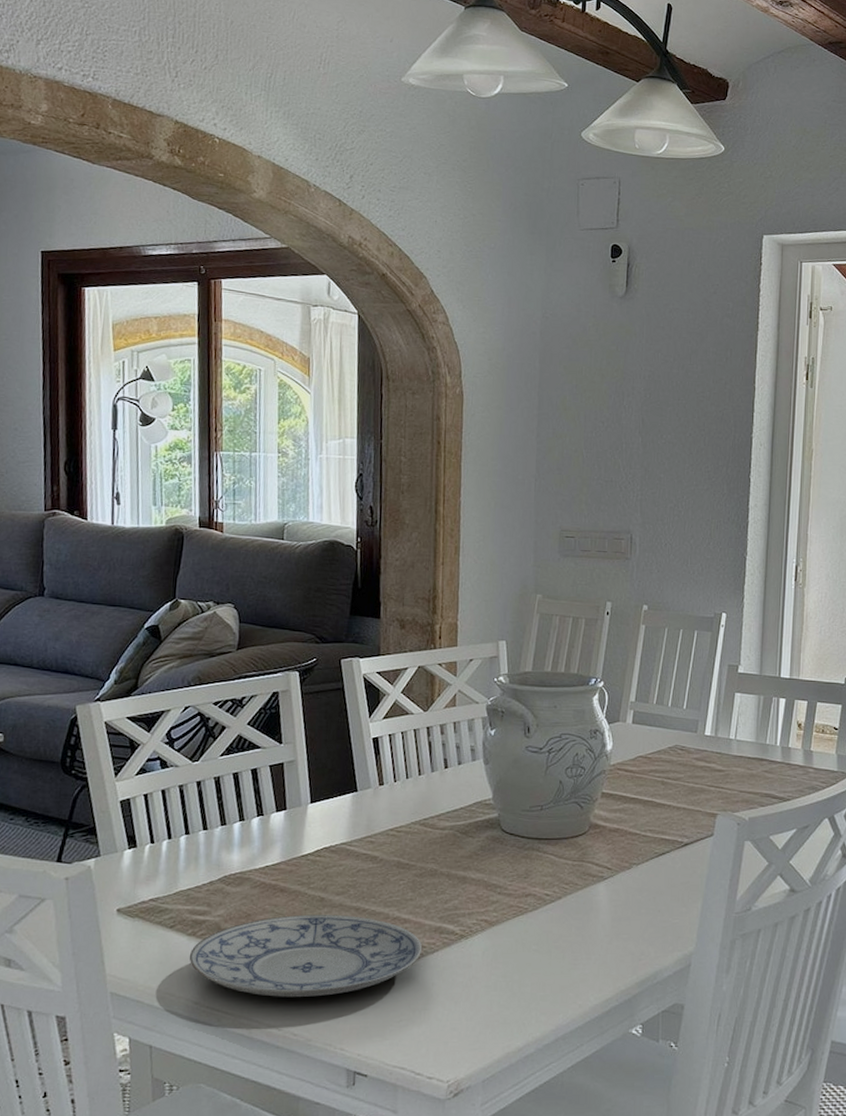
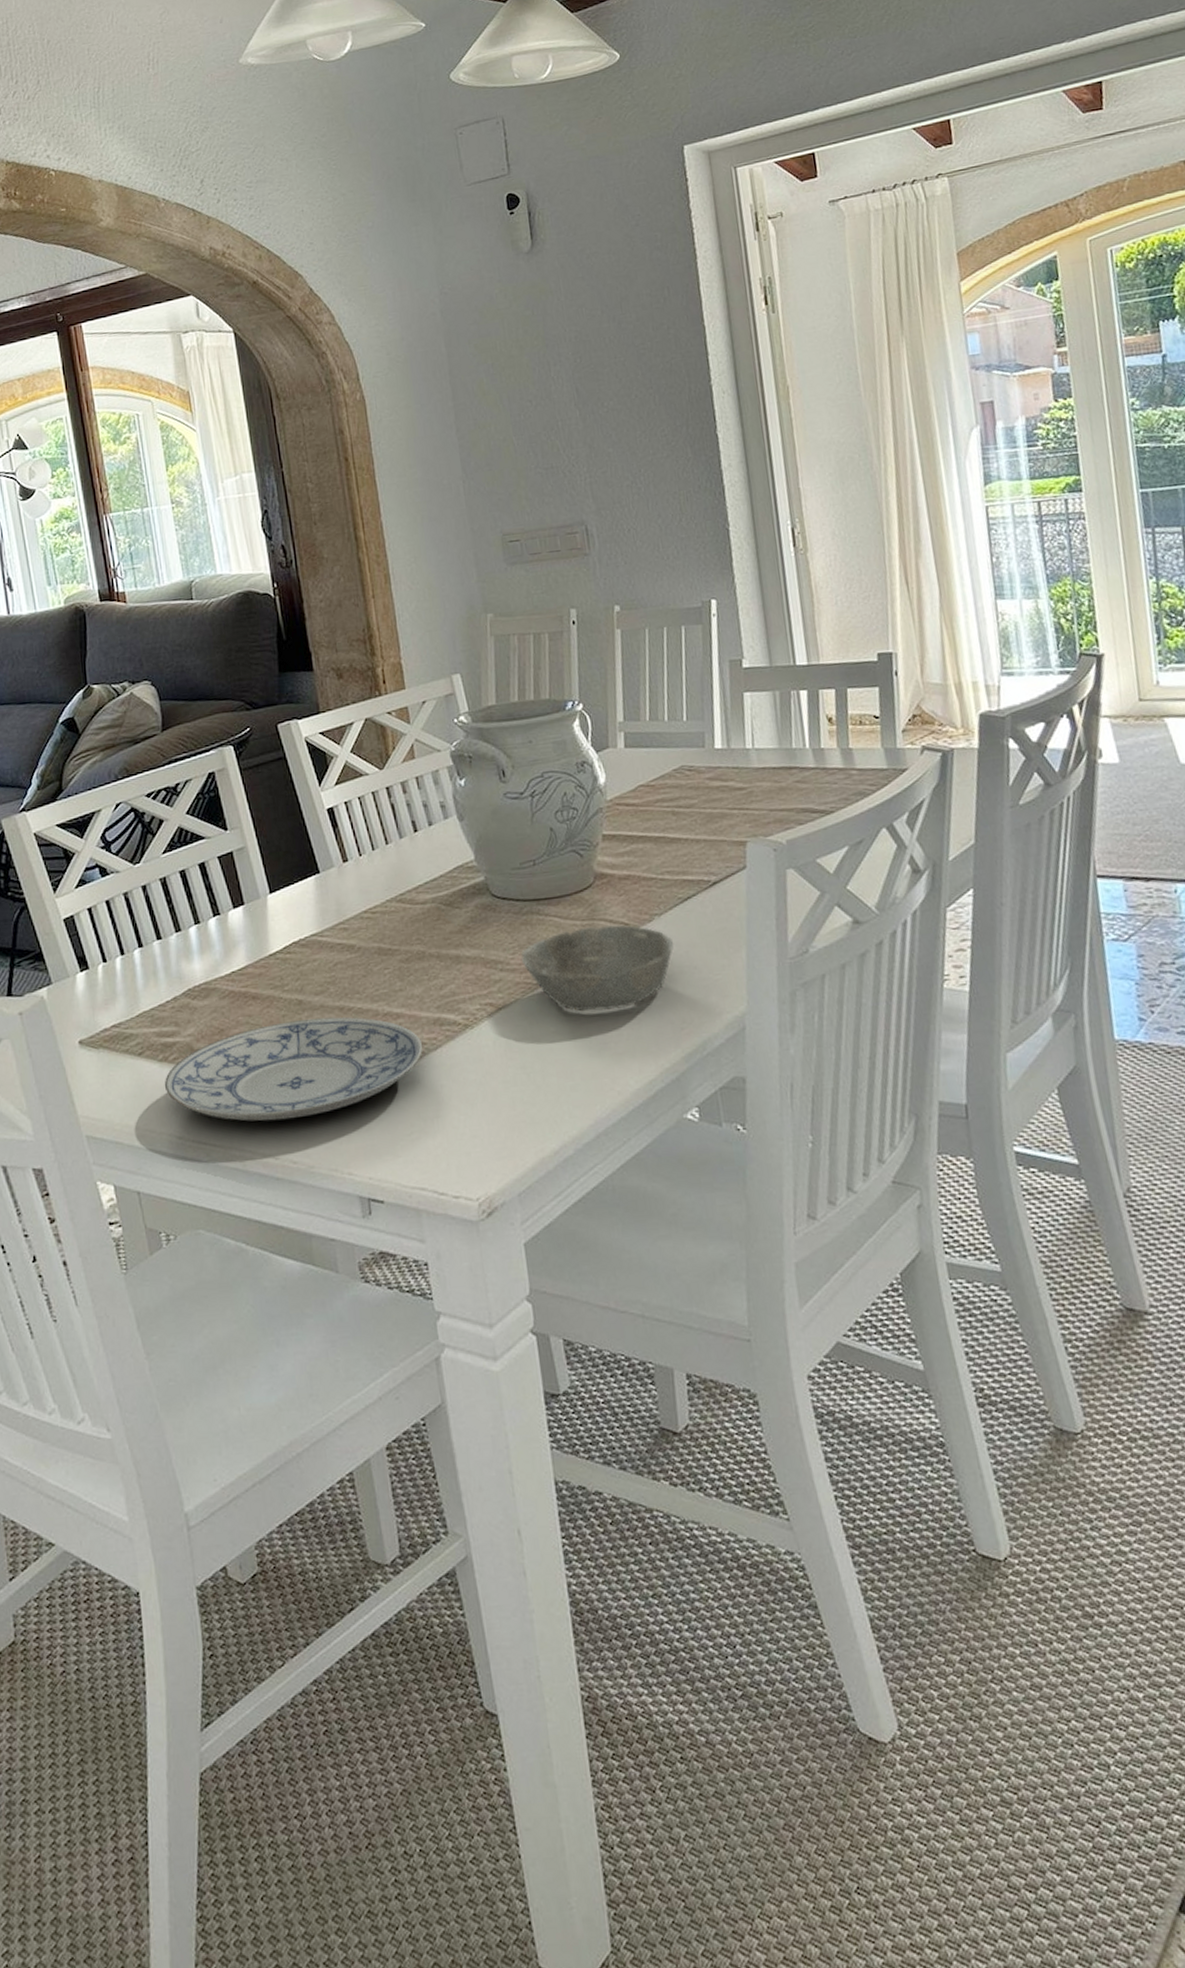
bowl: none [517,867,645,937] -> present [521,924,674,1012]

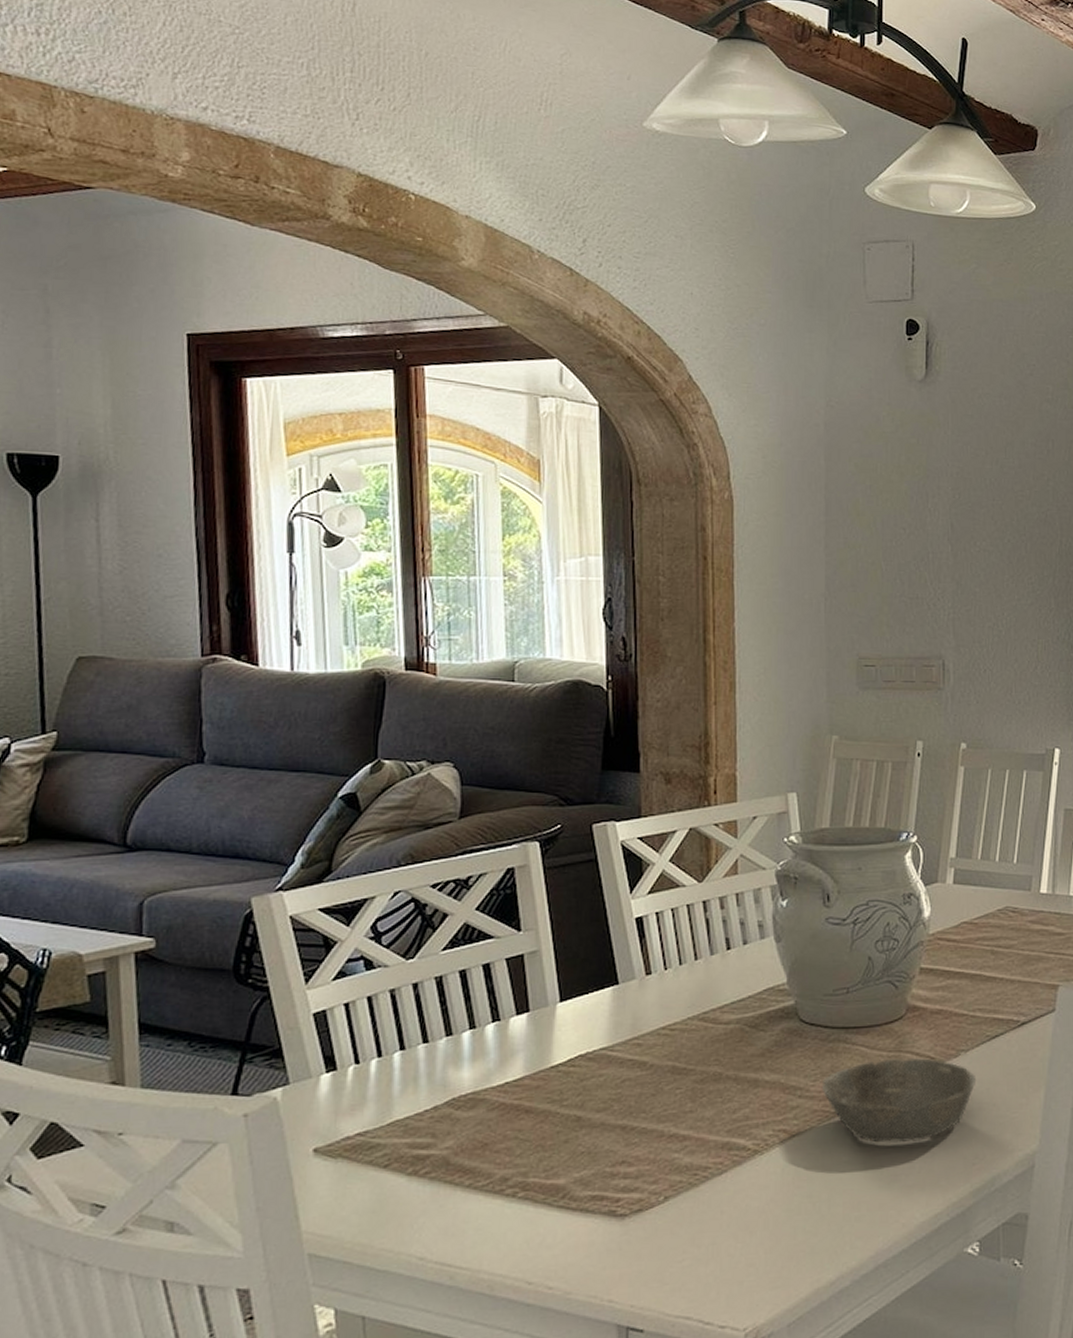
plate: present [164,1017,423,1122] -> none [410,1136,707,1243]

